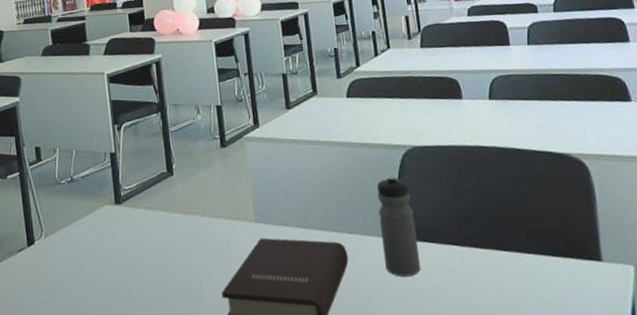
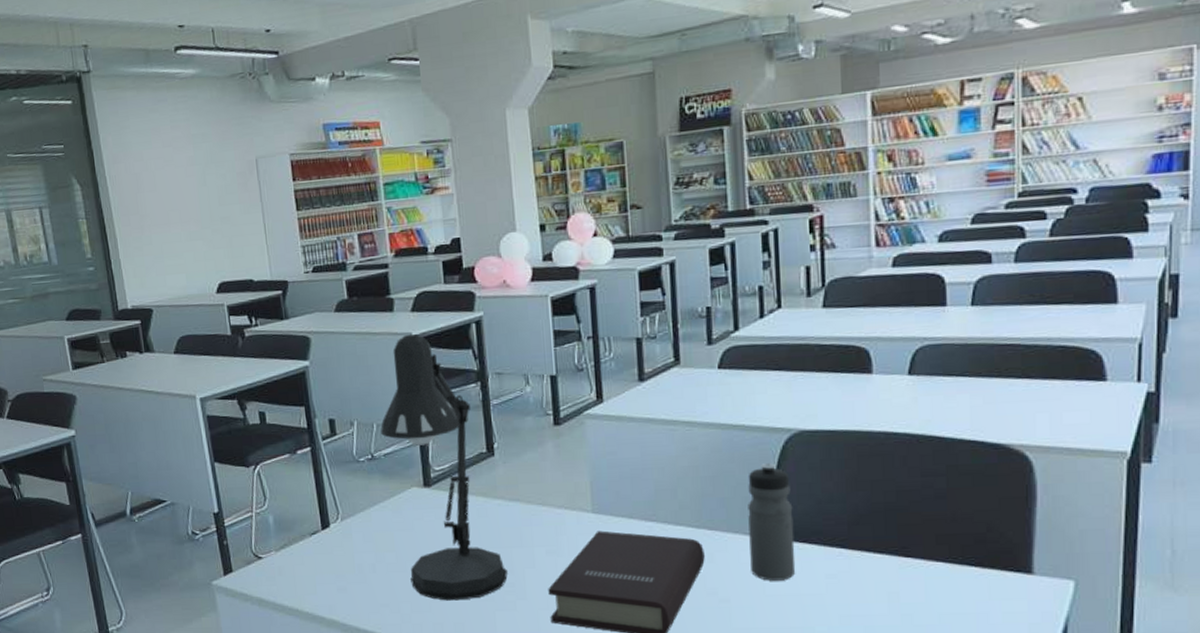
desk lamp: none [79,73,187,308] -> present [380,333,508,601]

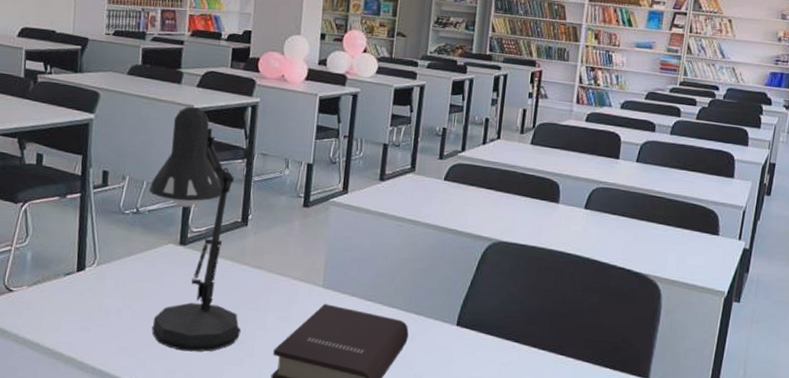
water bottle: present [748,463,796,581] -> none [443,264,485,364]

